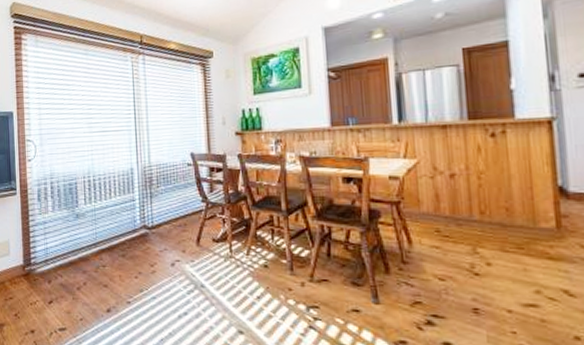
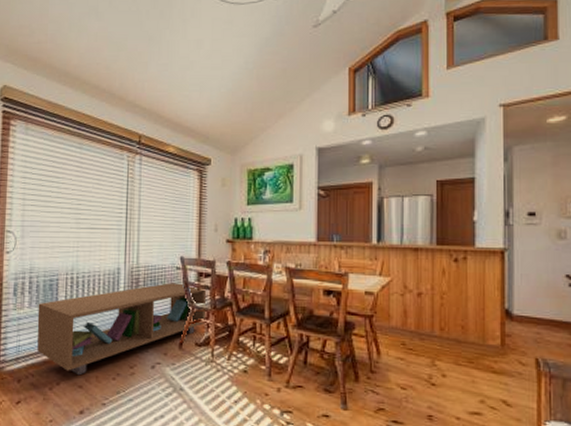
storage bench: none [60,179,221,275] -> present [37,283,207,376]

